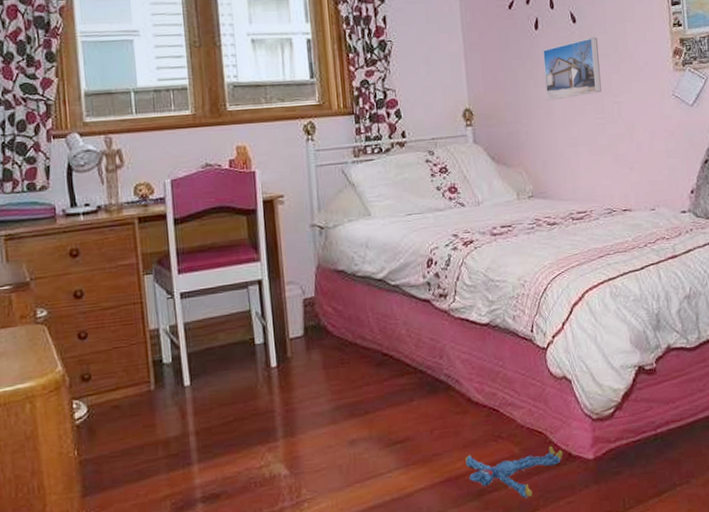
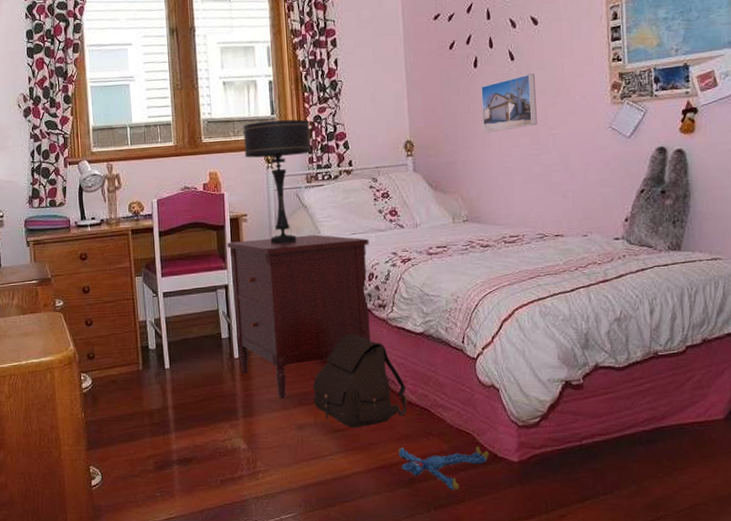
dresser: none [259,216,431,412] -> present [227,234,371,400]
table lamp: none [277,84,357,229] -> present [243,119,311,244]
satchel: none [366,329,474,439] -> present [313,334,407,429]

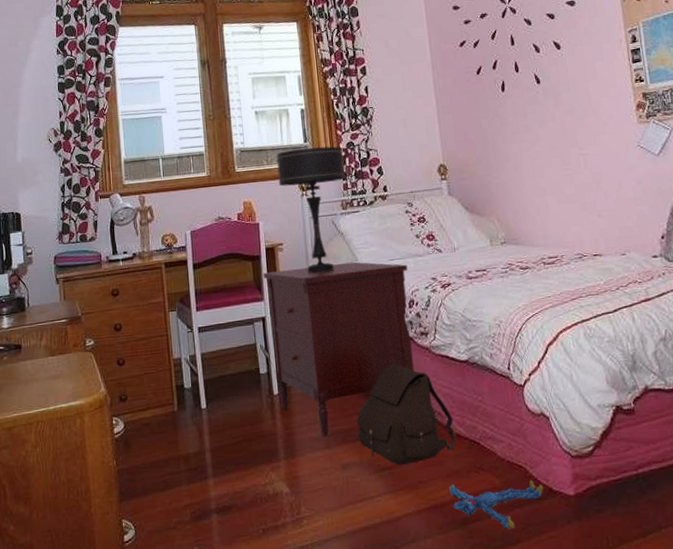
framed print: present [481,73,537,133] -> none [510,95,567,155]

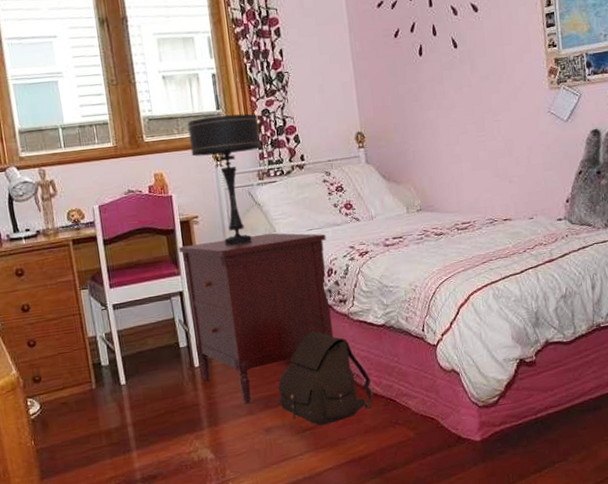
plush toy: present [449,479,544,530] -> none [367,430,453,475]

